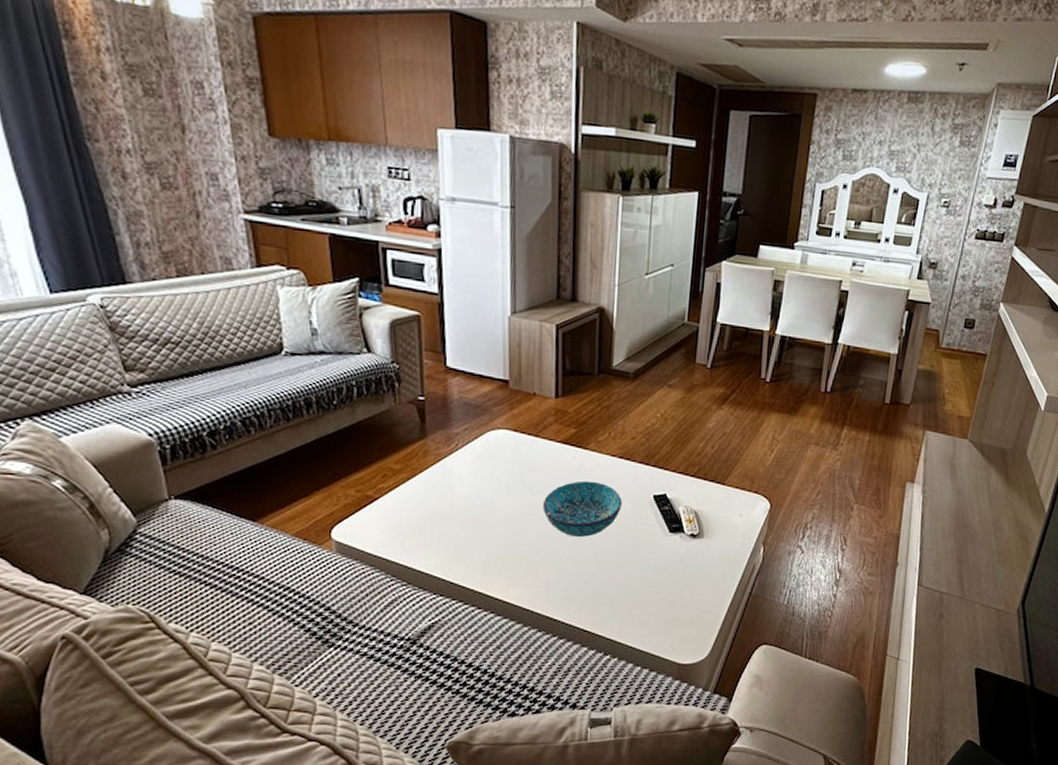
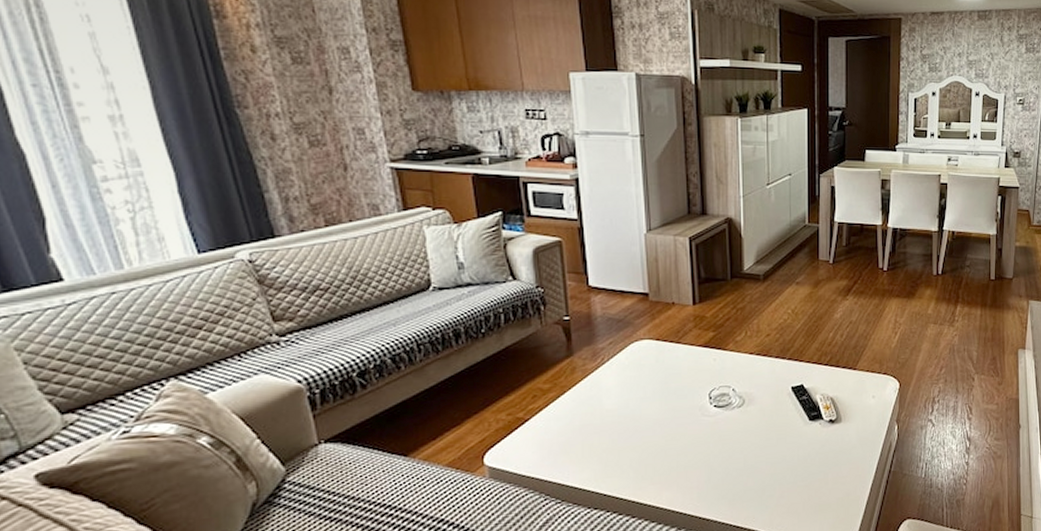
bowl: present [543,481,622,537] -> none [689,379,762,435]

